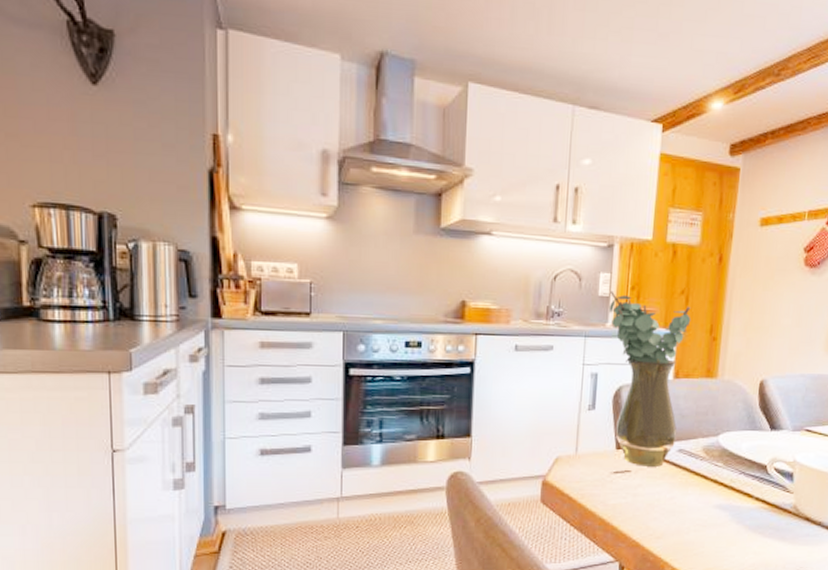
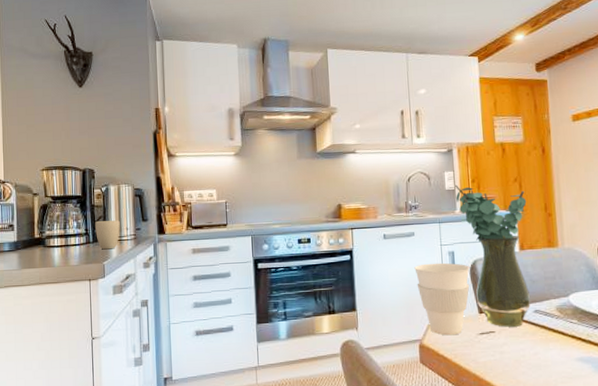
mug: none [118,291,155,333] -> present [95,220,120,250]
cup: none [548,385,614,473] -> present [414,262,470,336]

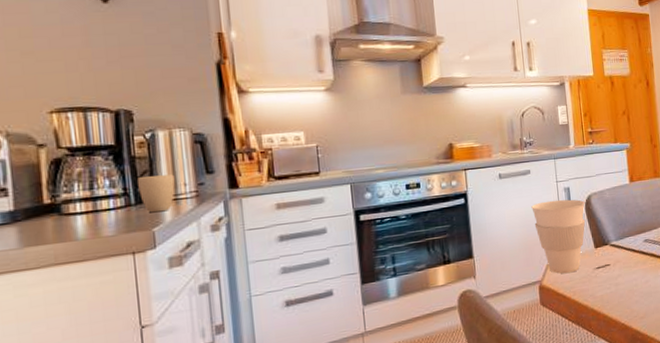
vase: present [455,184,531,327] -> none [568,119,641,259]

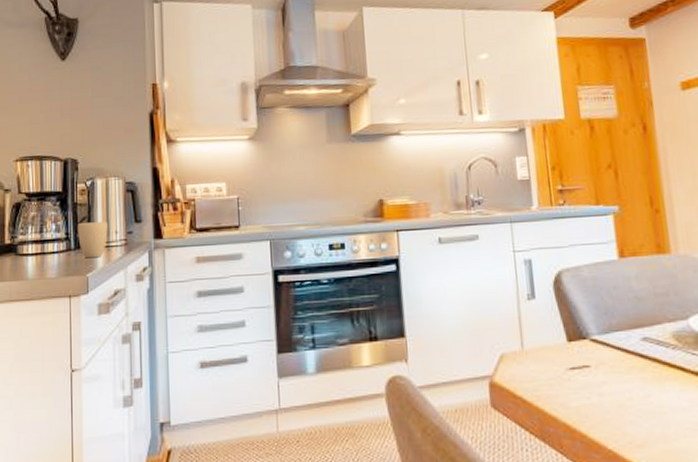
cup: present [531,199,586,274] -> none [480,274,554,371]

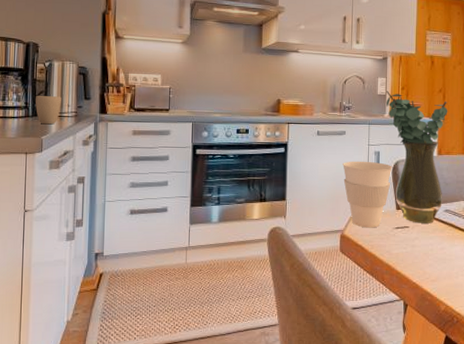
cup: none [480,274,554,371] -> present [343,161,392,228]
vase: none [530,173,637,360] -> present [386,90,448,223]

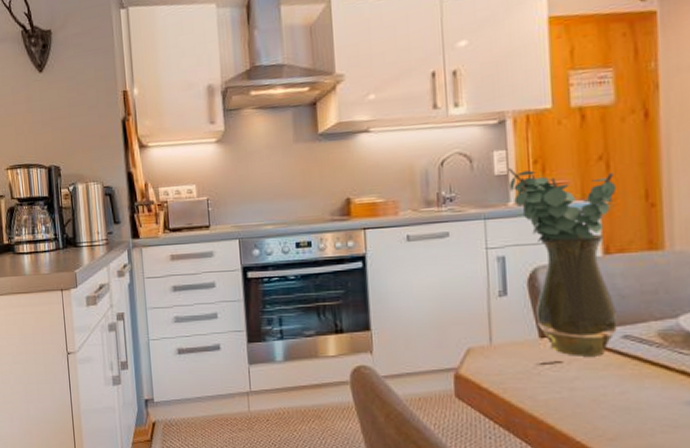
mug: present [35,96,61,125] -> none [64,223,91,257]
cup: present [343,161,392,228] -> none [449,271,528,365]

